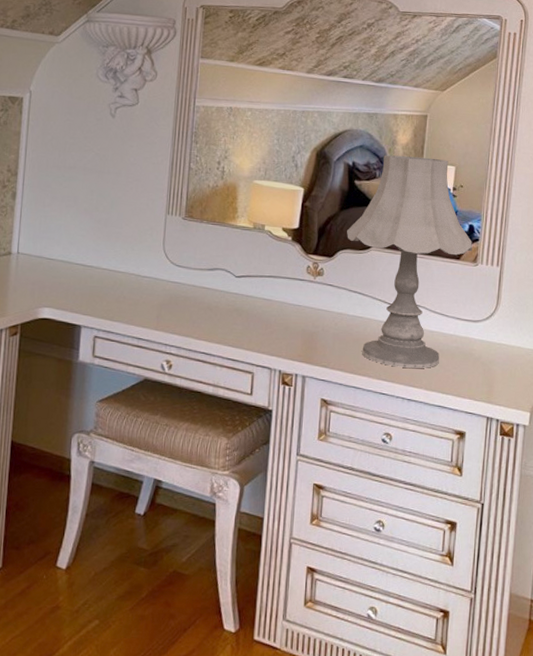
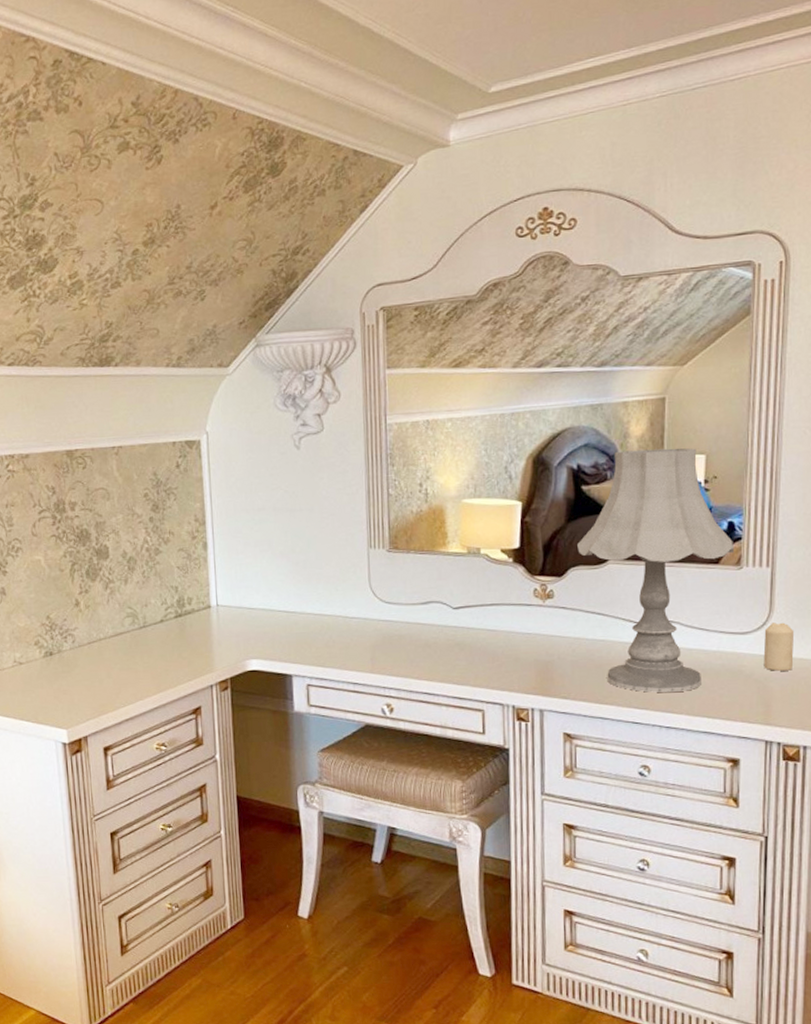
candle: none [489,314,515,357] -> present [763,622,795,671]

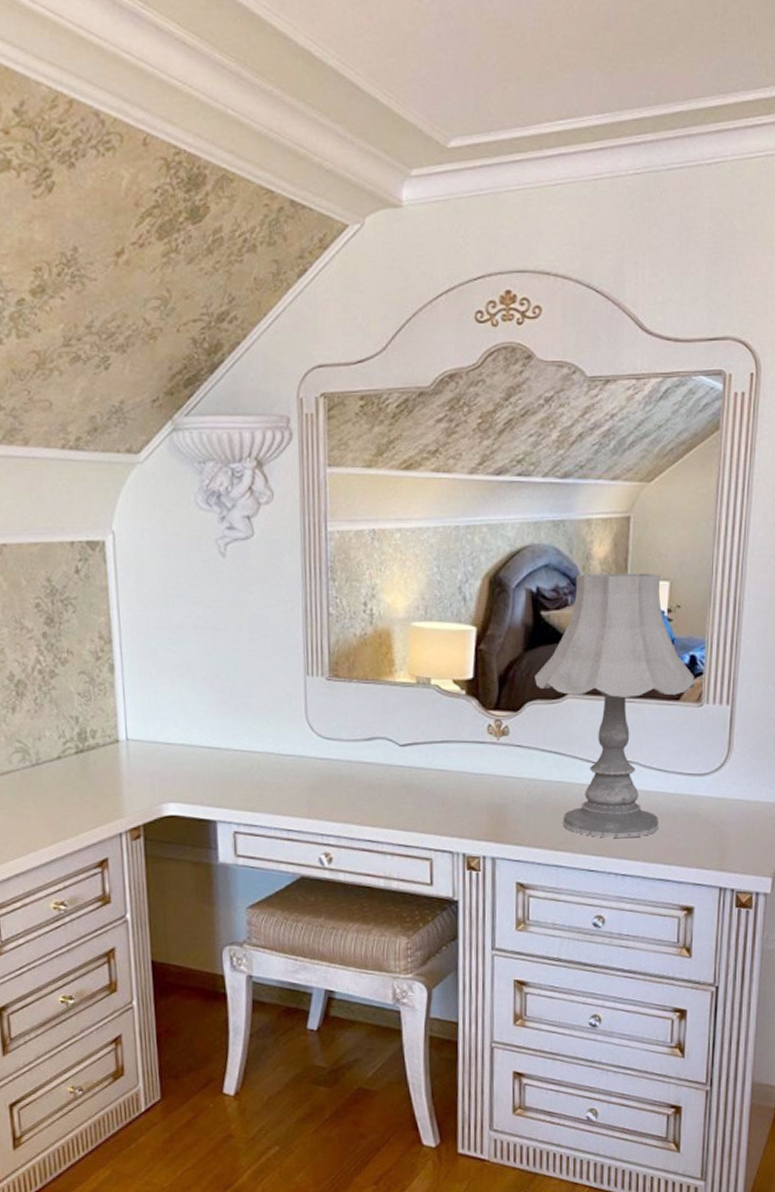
candle: present [763,622,795,671] -> none [720,763,752,815]

